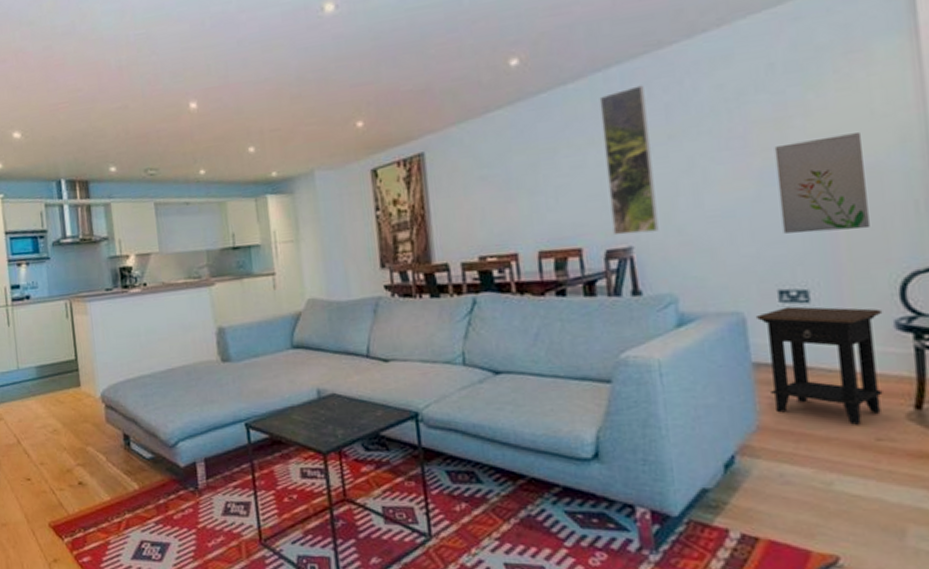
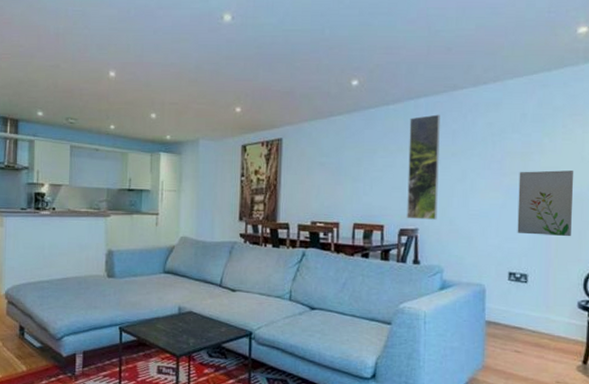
side table: present [755,306,883,425] -> none [491,284,572,371]

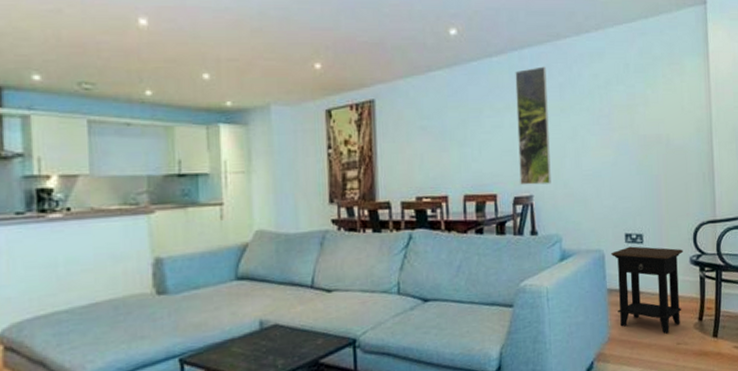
side table: none [491,284,572,371] -> present [610,246,684,334]
wall art: present [517,170,574,237] -> none [627,122,679,192]

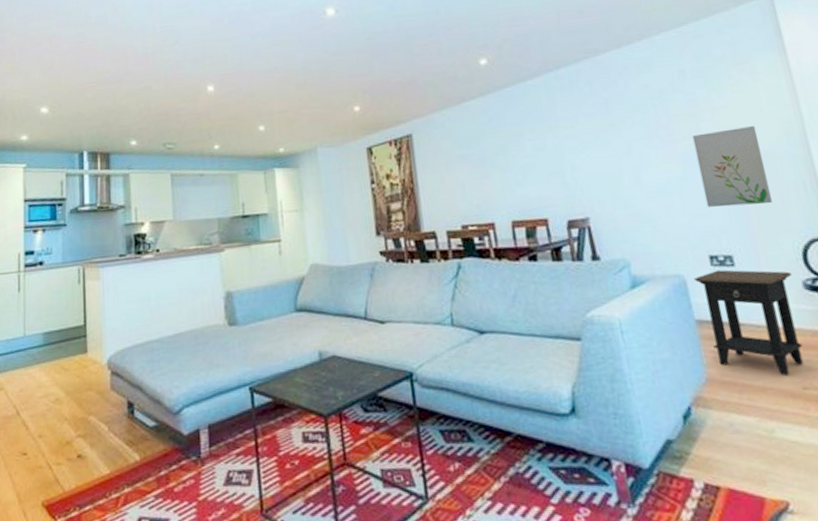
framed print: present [515,66,551,185] -> none [553,83,609,208]
wall art: none [627,122,679,192] -> present [692,126,772,207]

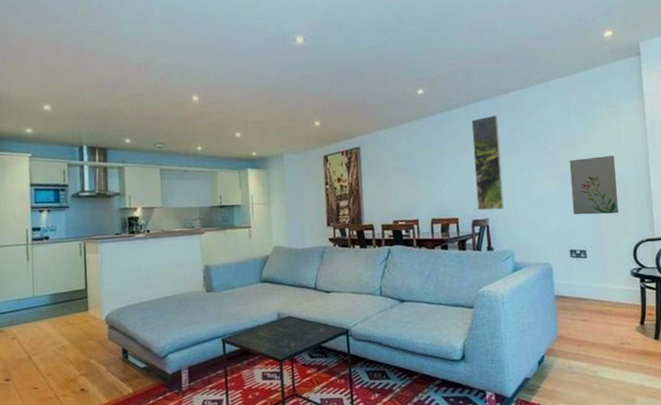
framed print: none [553,83,609,208] -> present [471,115,504,211]
side table: present [693,269,804,375] -> none [557,260,625,335]

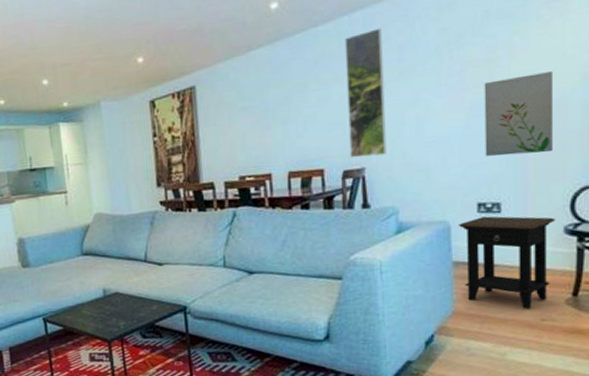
side table: none [557,260,625,335] -> present [458,216,556,309]

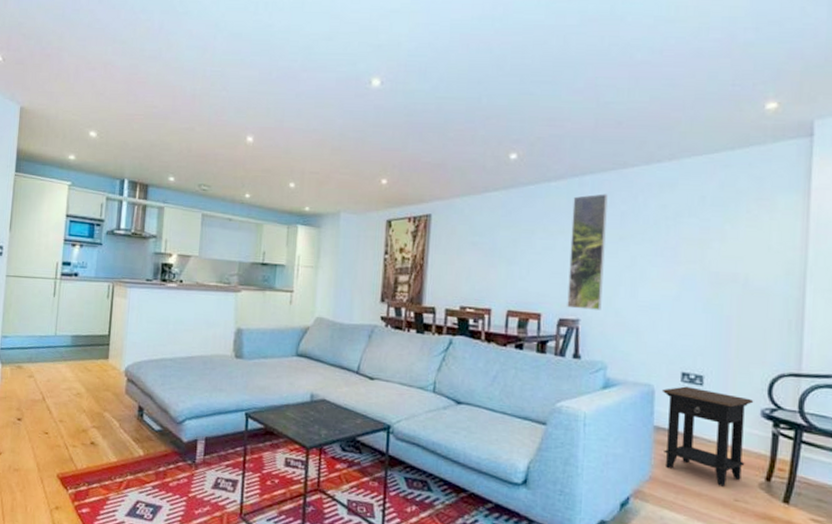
wall art: present [484,72,554,156] -> none [692,260,759,336]

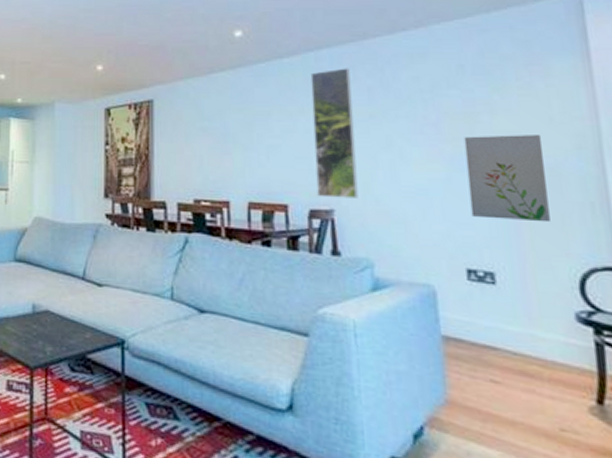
side table: present [661,386,754,487] -> none [445,286,566,412]
wall art: none [692,260,759,336] -> present [464,135,550,223]

